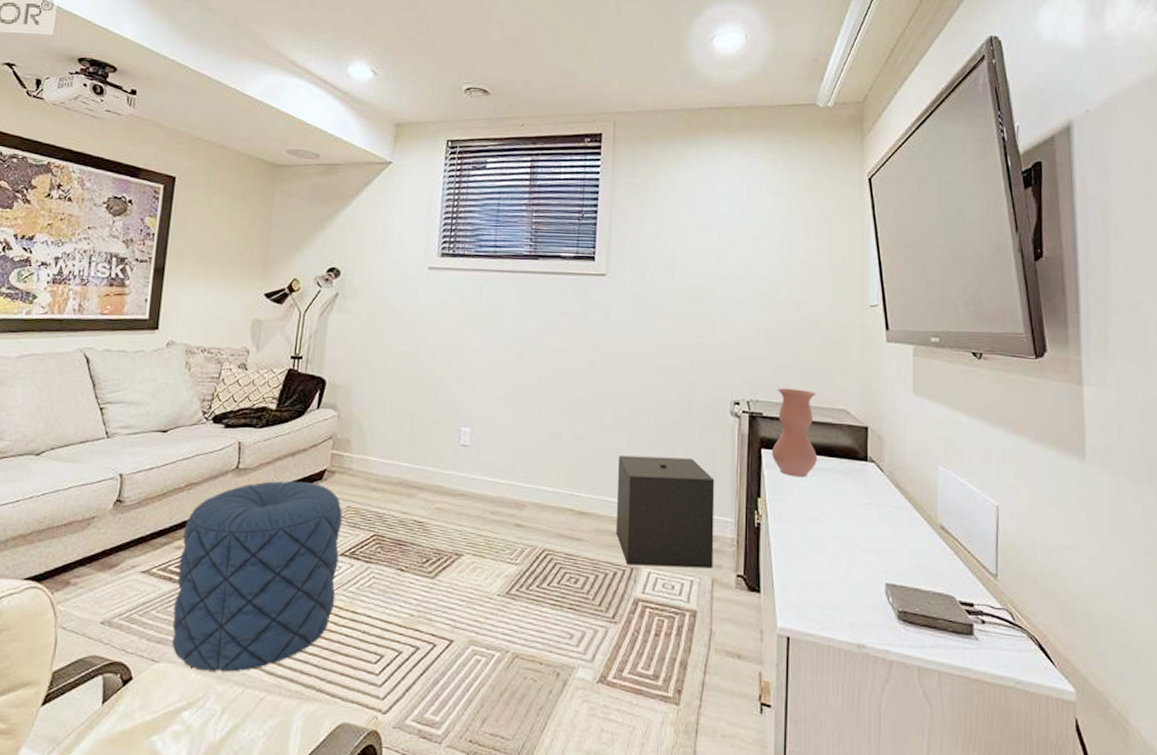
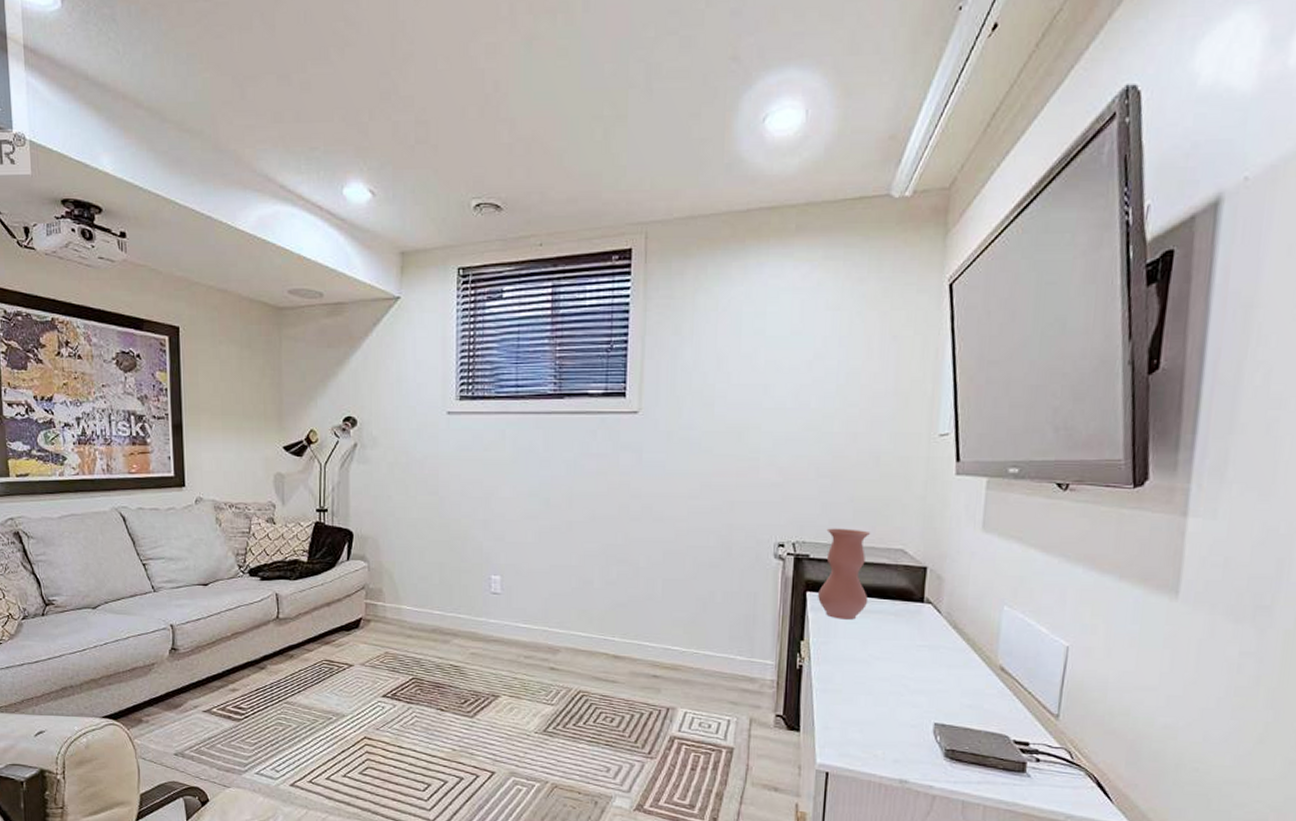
pouf: present [172,480,342,672] -> none [235,629,382,797]
subwoofer: present [616,455,715,569] -> none [651,600,755,709]

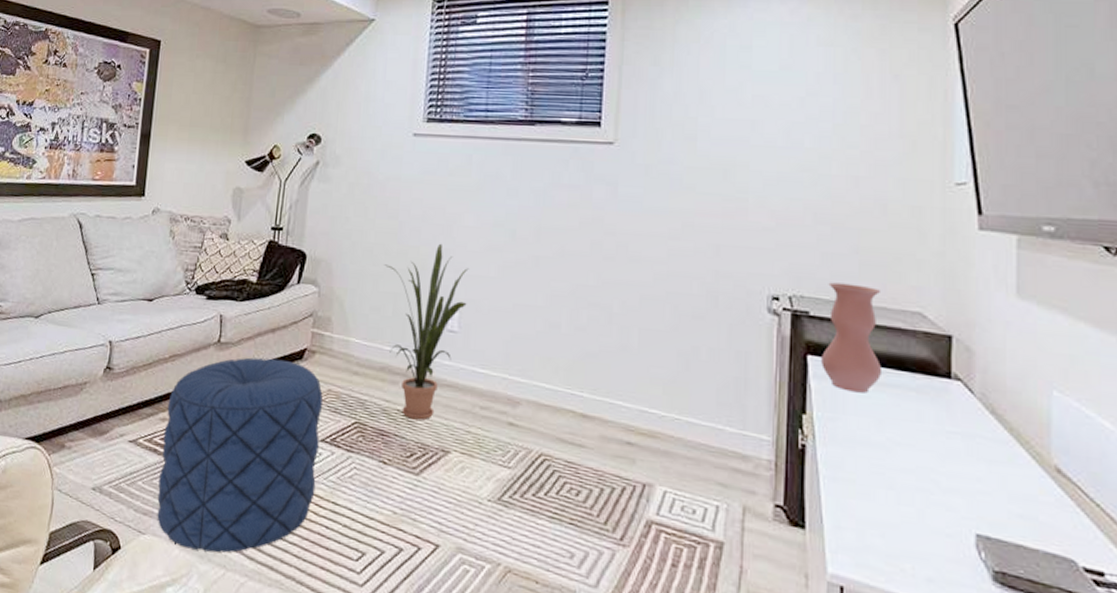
pouf: none [235,629,382,797] -> present [157,357,323,553]
house plant: none [428,515,508,672] -> present [384,243,469,420]

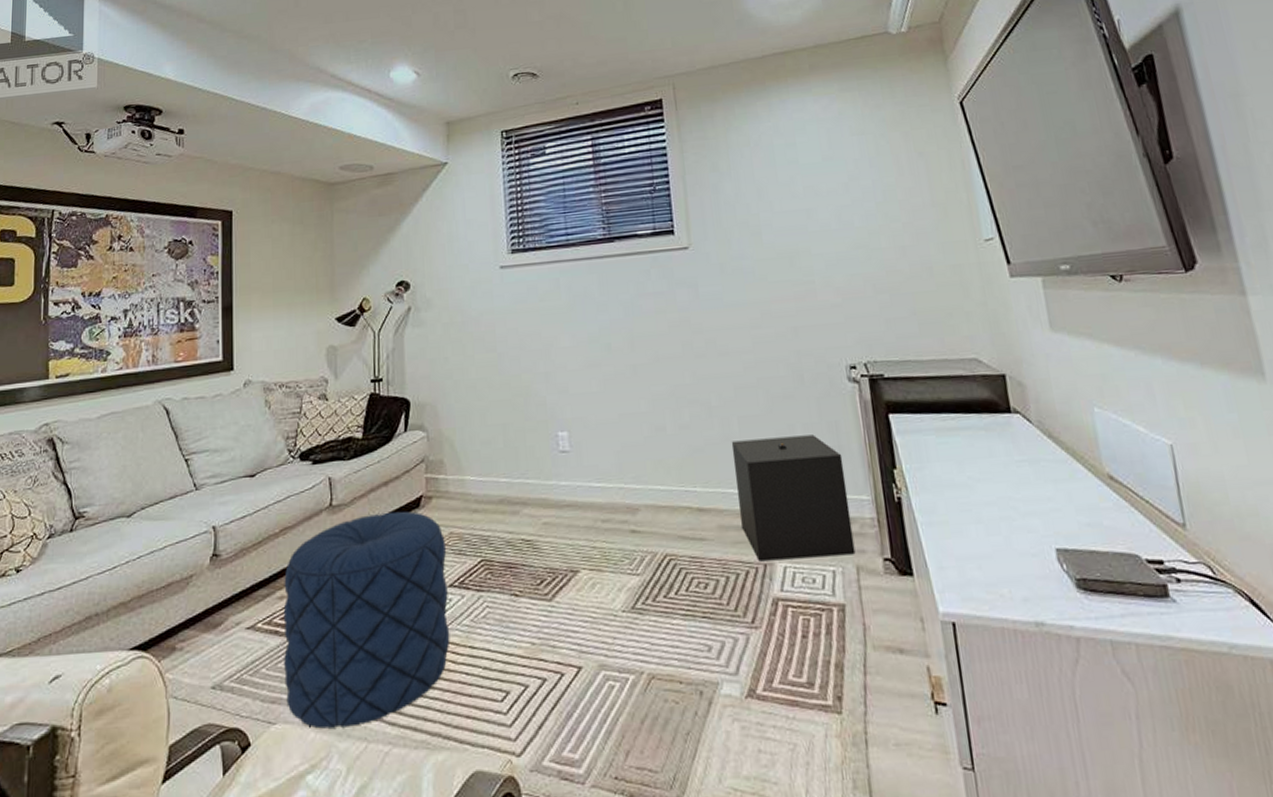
house plant: present [384,243,469,420] -> none [489,368,575,546]
subwoofer: none [625,352,747,494] -> present [731,434,856,562]
vase: present [821,282,883,394] -> none [895,342,955,441]

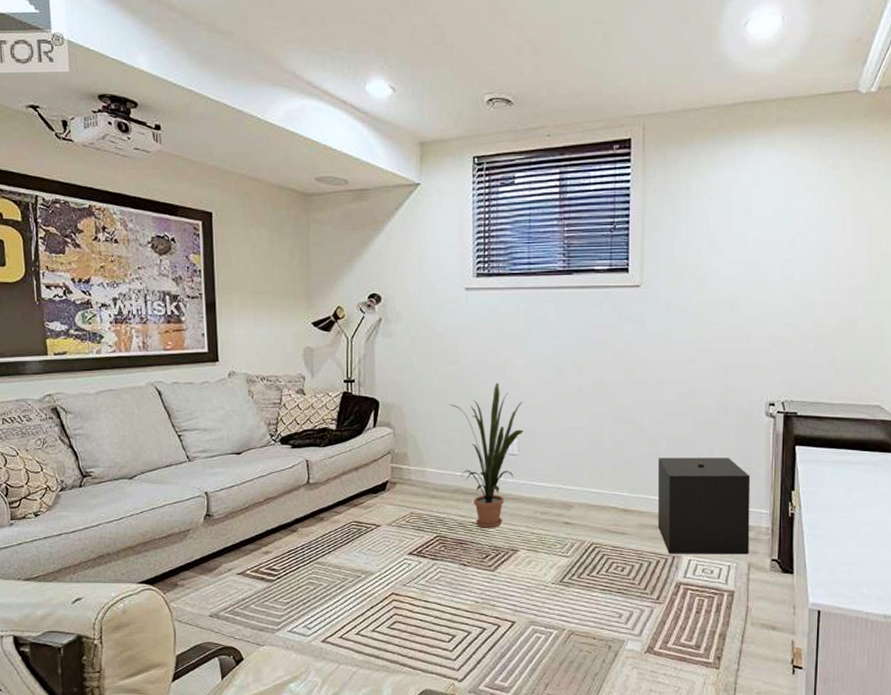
pouf: present [283,511,450,729] -> none [268,492,408,652]
house plant: none [489,368,575,546] -> present [449,382,524,528]

